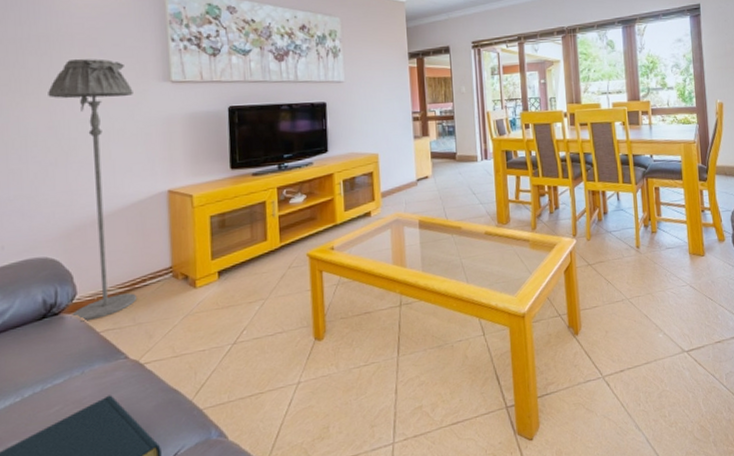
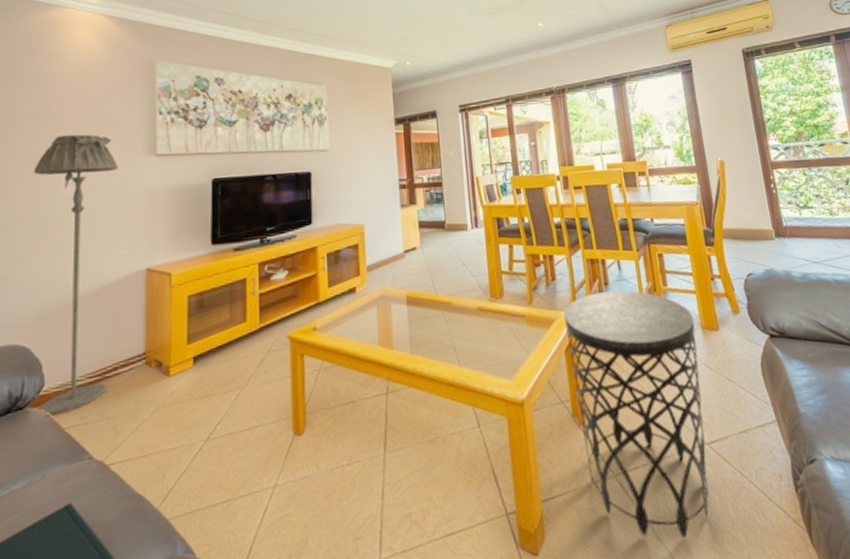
side table: none [565,219,685,427] -> present [564,290,710,538]

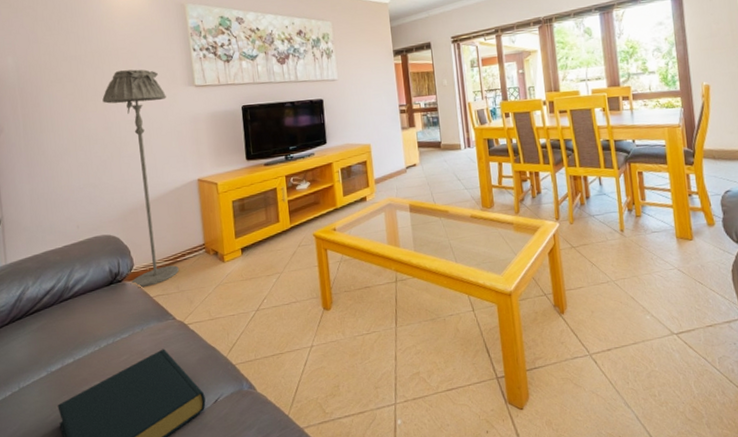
side table: present [564,290,710,538] -> none [548,203,675,405]

